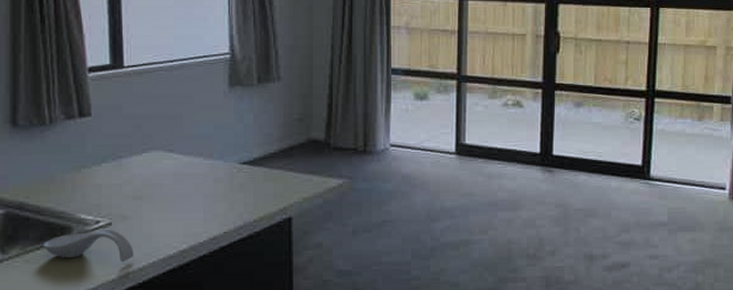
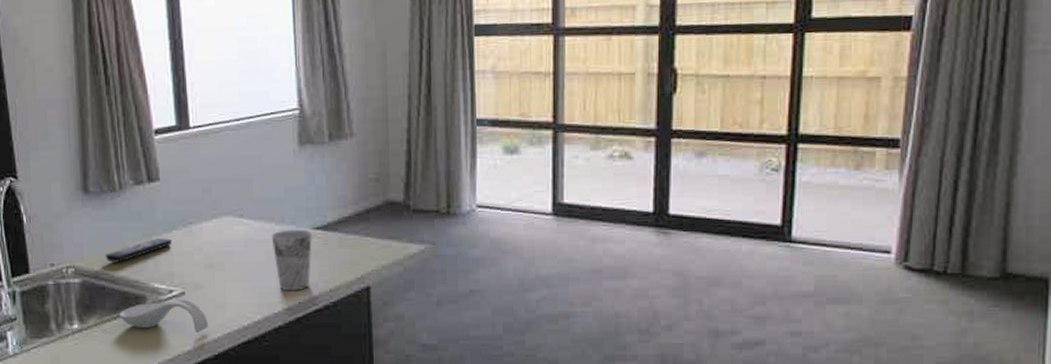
remote control: none [31,170,102,194] -> present [105,237,173,263]
cup: none [199,164,238,222] -> present [271,229,312,292]

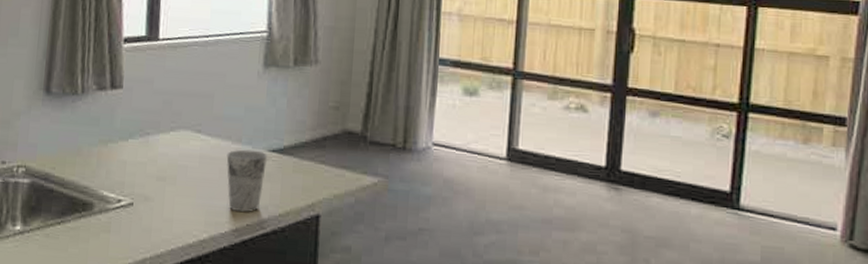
remote control: present [105,237,173,263] -> none [58,145,128,167]
spoon rest: present [119,299,209,333] -> none [63,209,154,246]

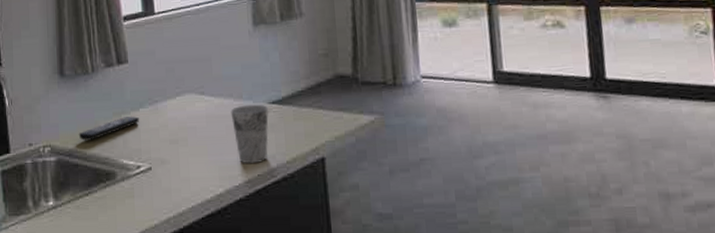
remote control: none [58,145,128,167] -> present [78,115,140,141]

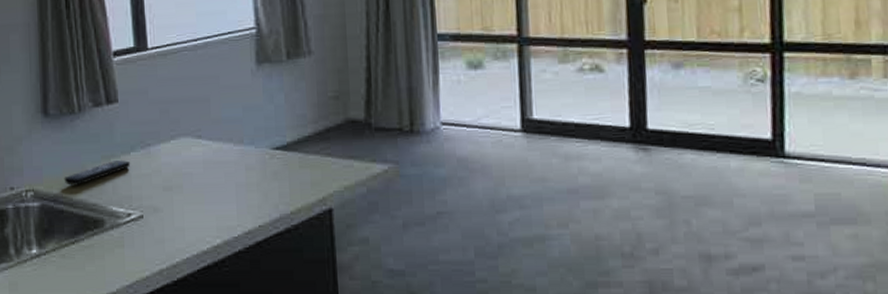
cup: present [230,104,269,164] -> none [230,150,272,214]

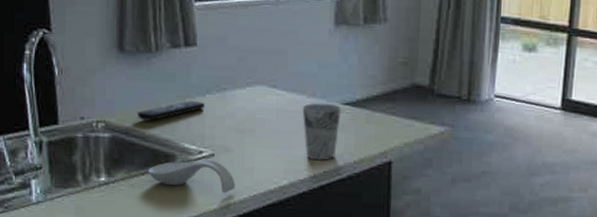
spoon rest: none [77,223,168,258] -> present [147,160,236,193]
cup: none [230,150,272,214] -> present [302,102,341,161]

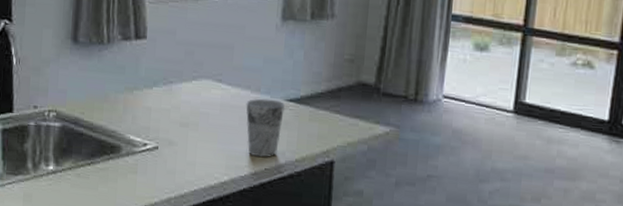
remote control: present [137,100,206,121] -> none [86,92,152,112]
spoon rest: present [147,160,236,193] -> none [93,152,178,187]

